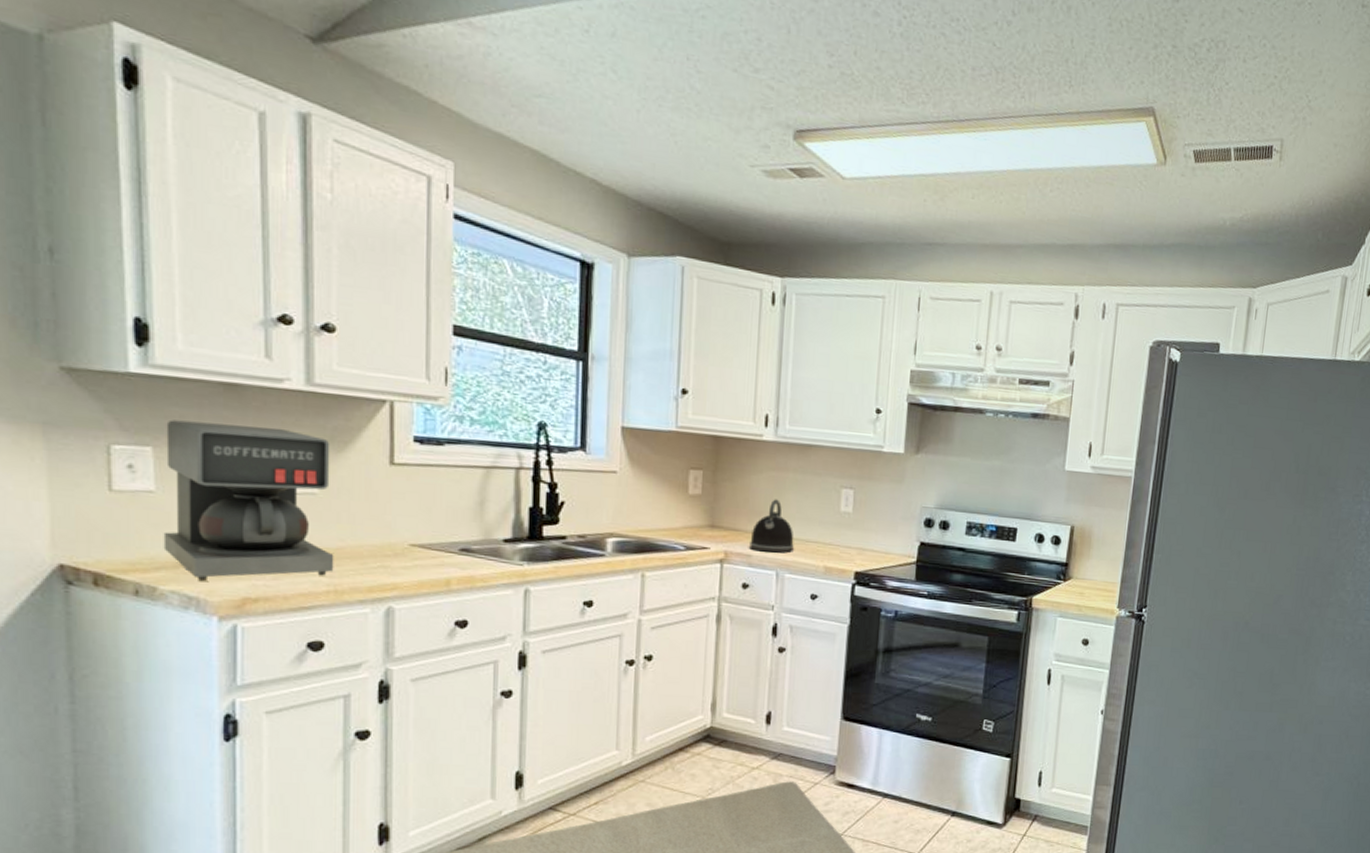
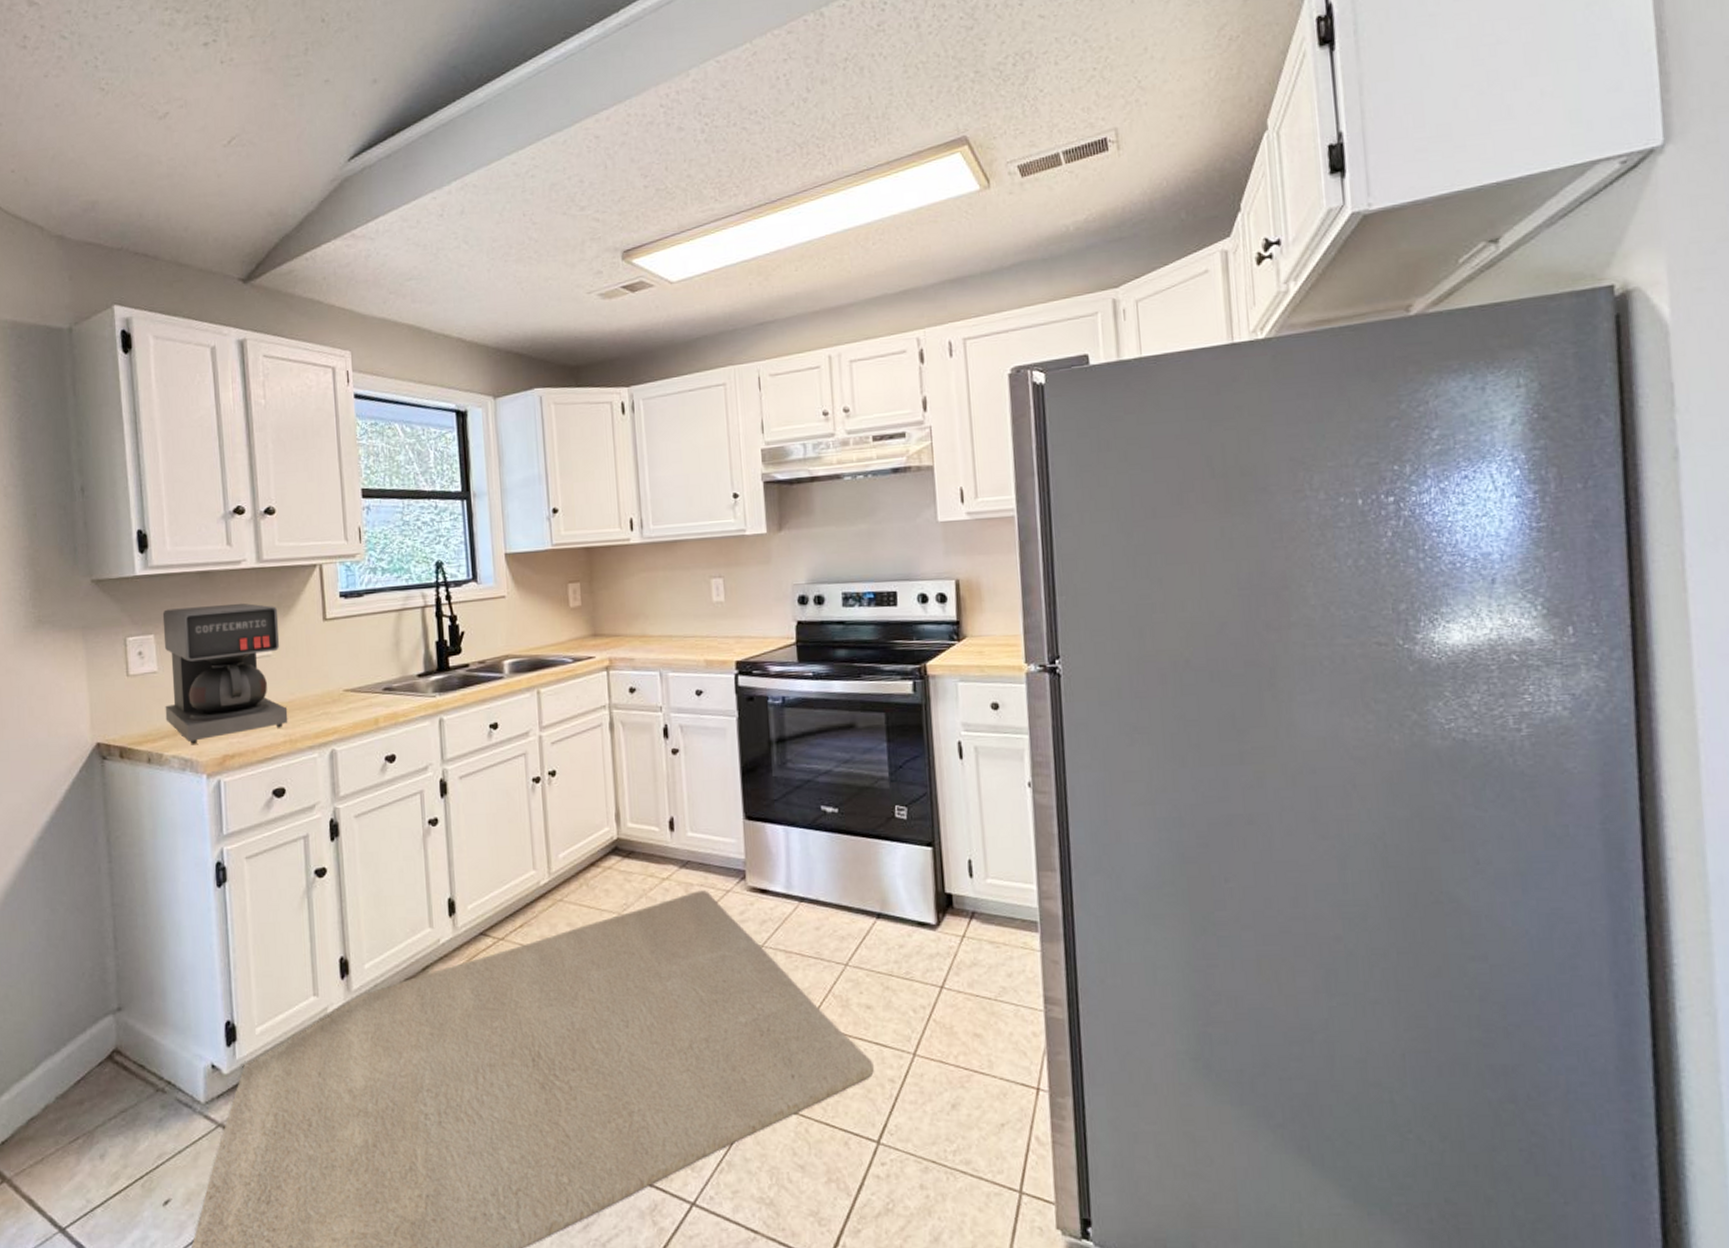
kettle: present [749,499,794,553] -> none [631,599,673,654]

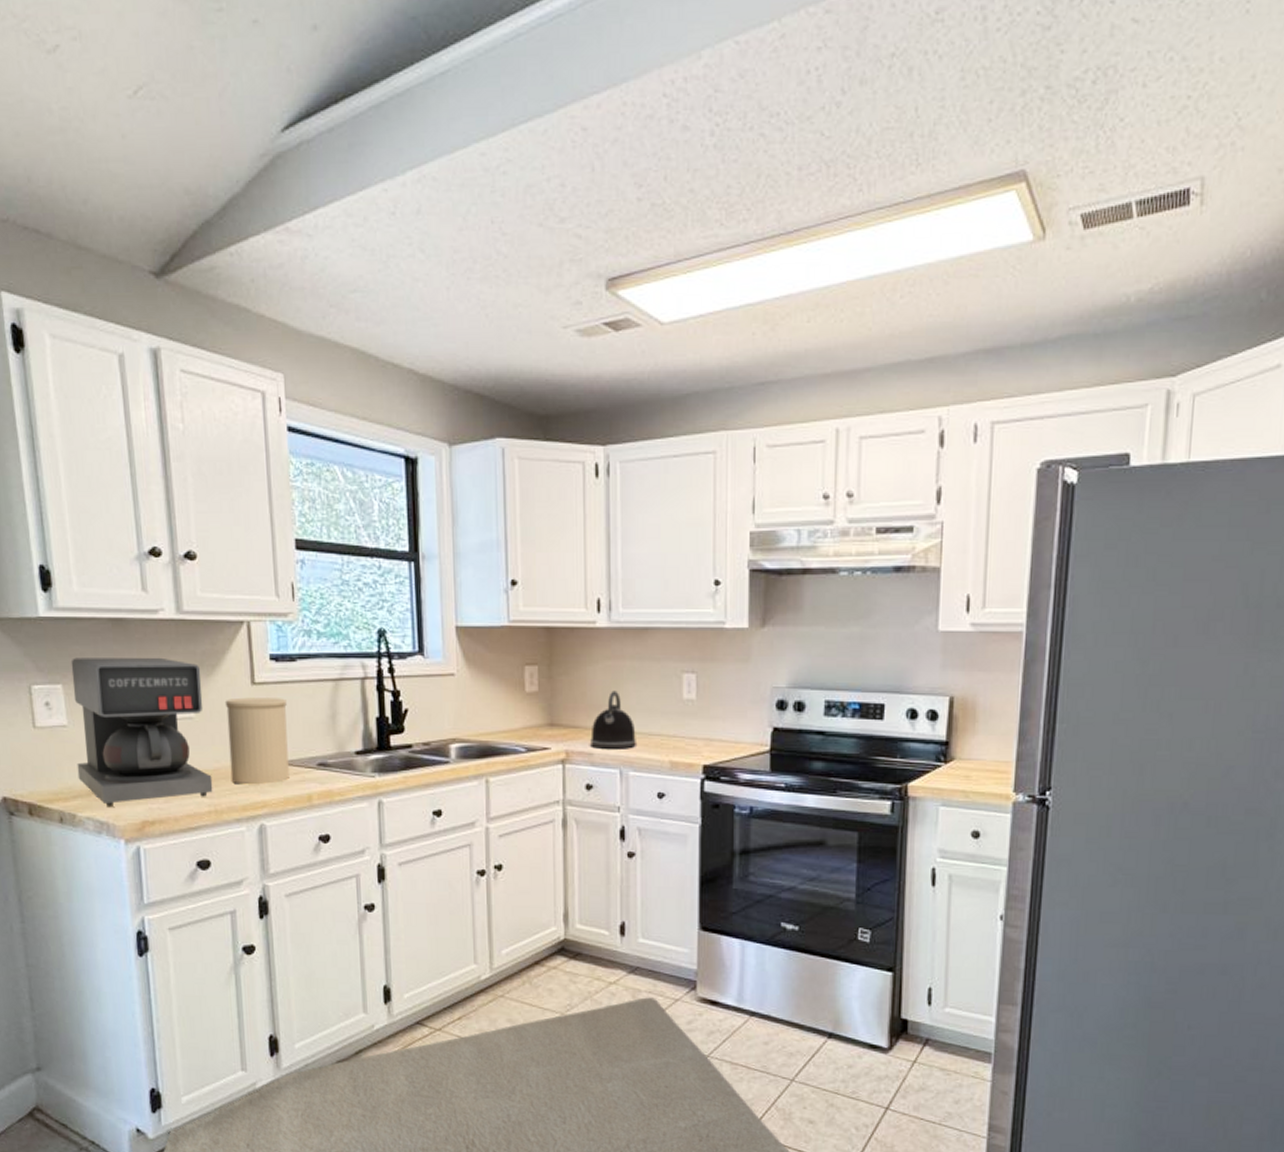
canister: none [299,631,358,714] -> present [224,697,289,785]
kettle: none [631,599,673,654] -> present [590,690,636,749]

